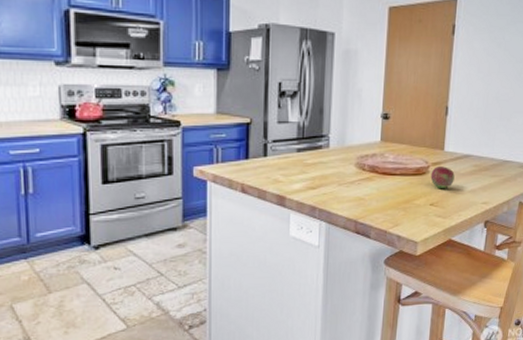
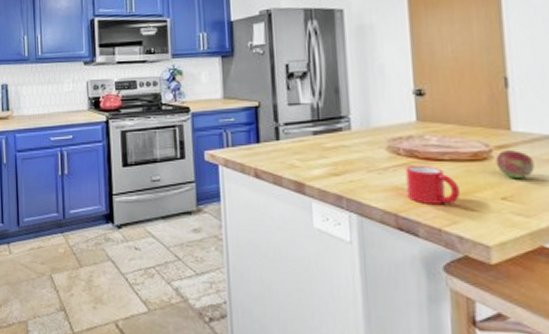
mug: none [366,178,403,211] -> present [405,165,460,204]

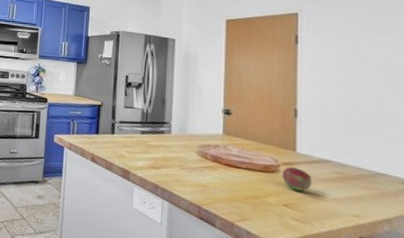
mug: present [405,165,460,204] -> none [210,168,251,204]

